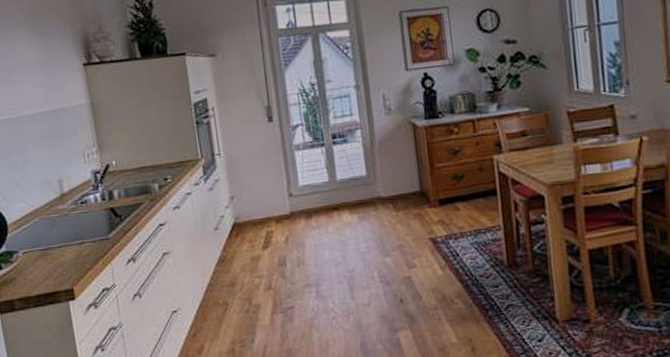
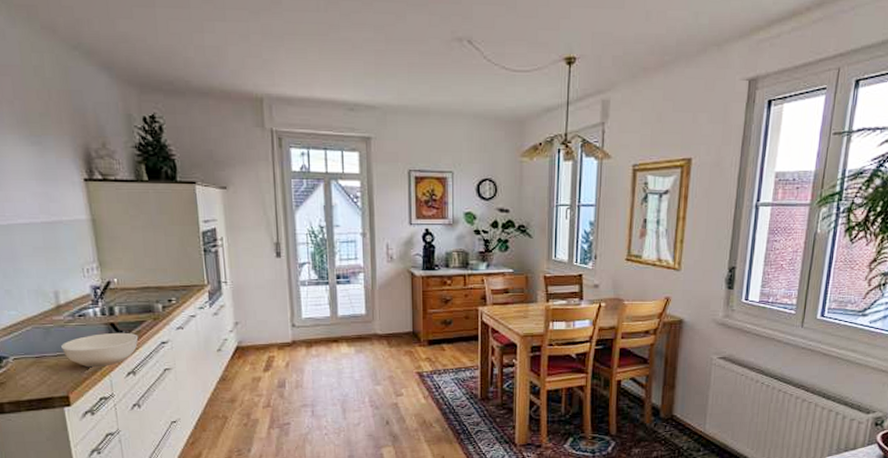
bowl: none [65,216,137,257] -> present [61,332,139,368]

